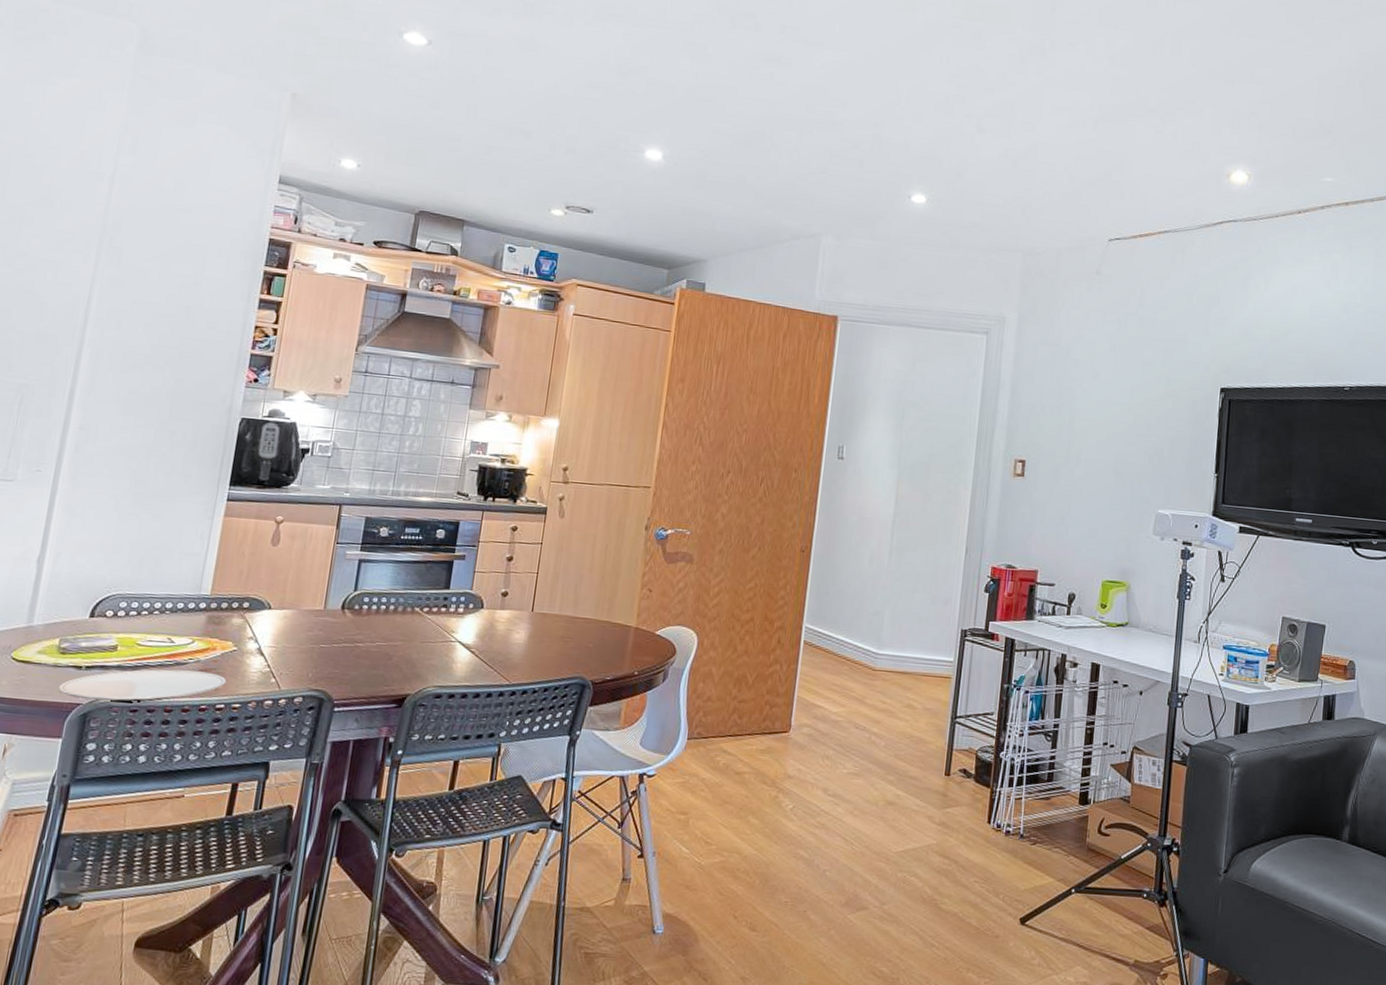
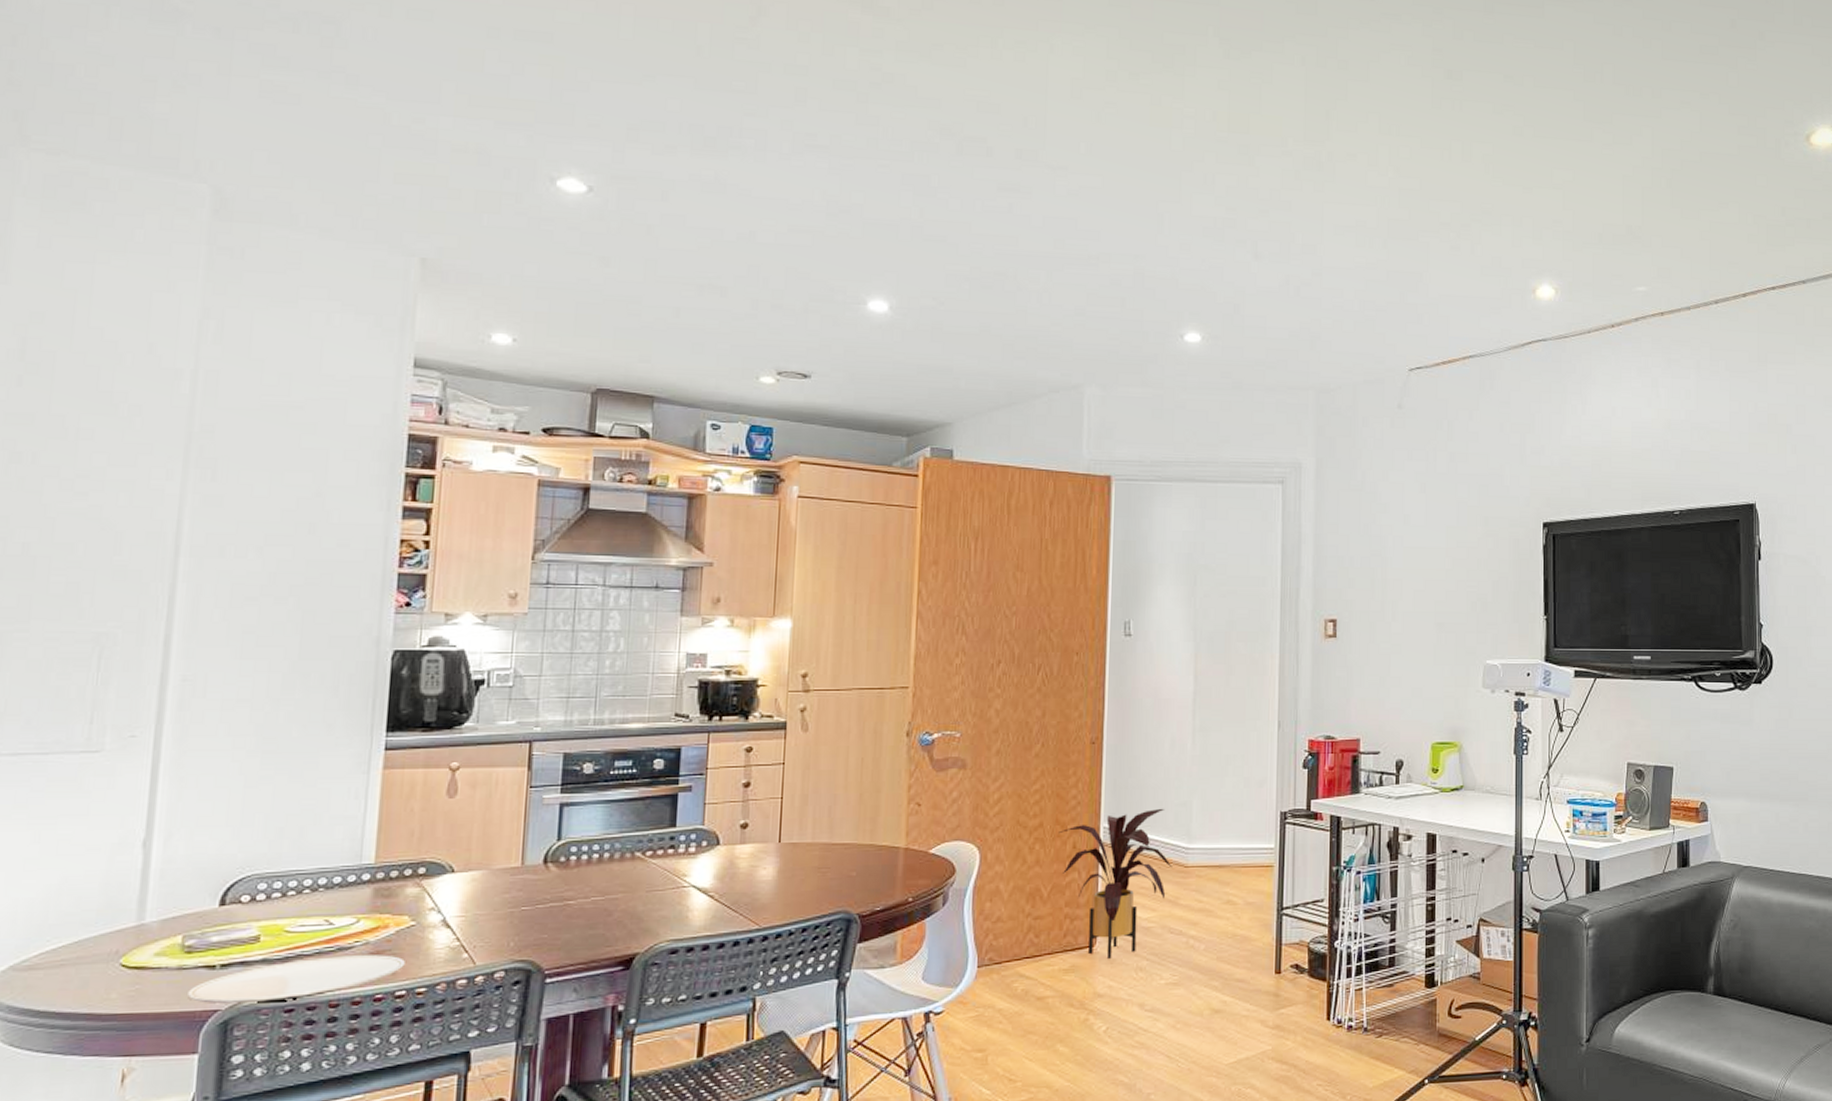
house plant: none [766,615,862,745] -> present [1058,808,1173,959]

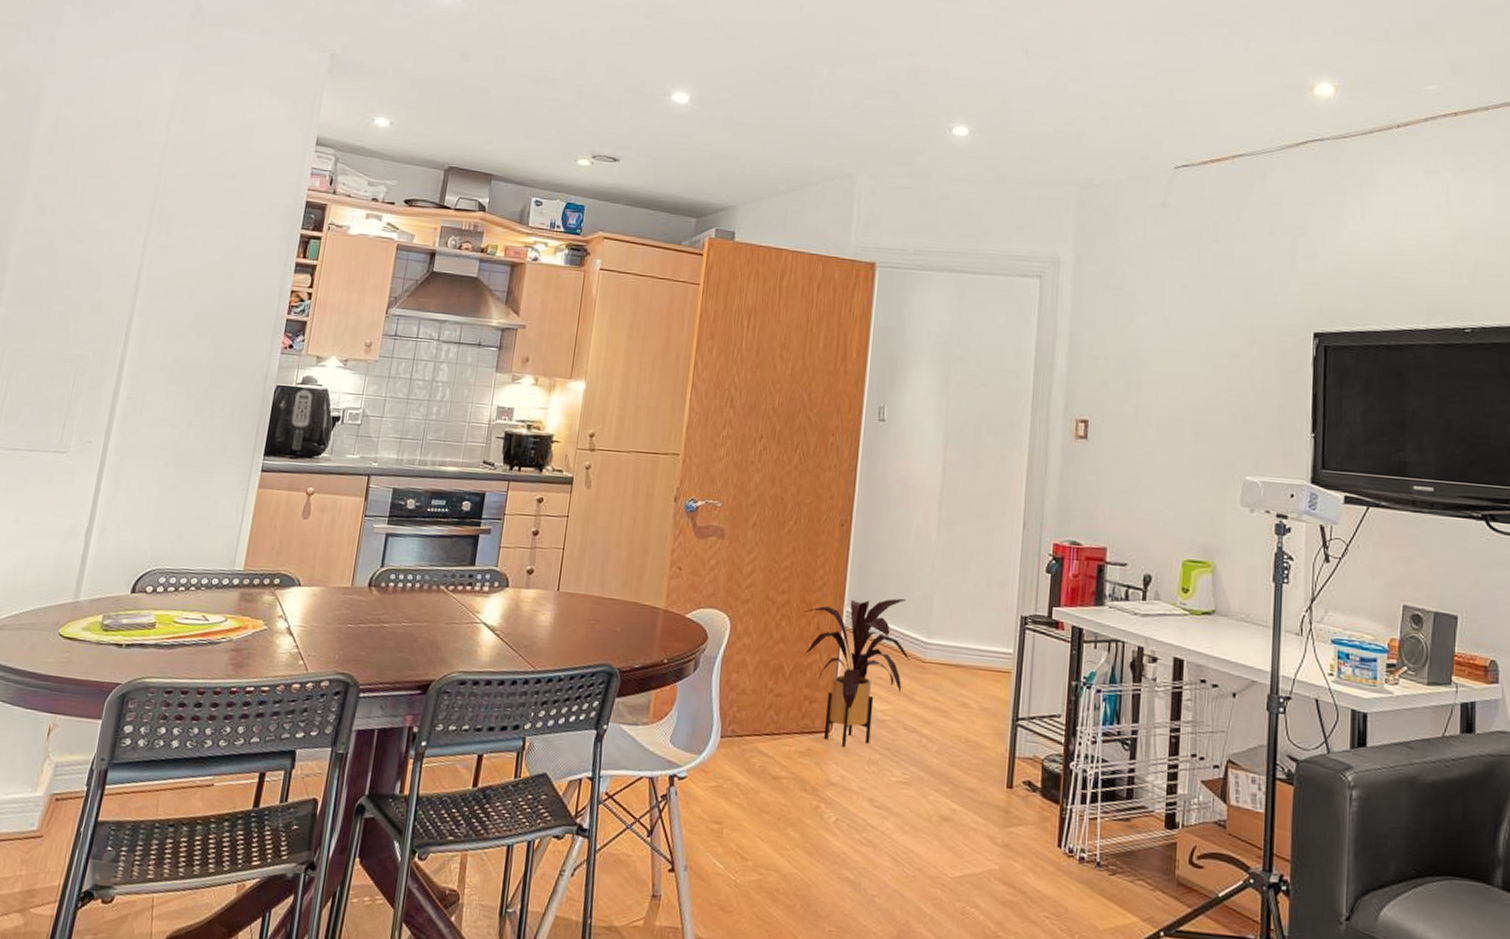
plate: present [188,955,405,1004] -> none [101,648,256,683]

